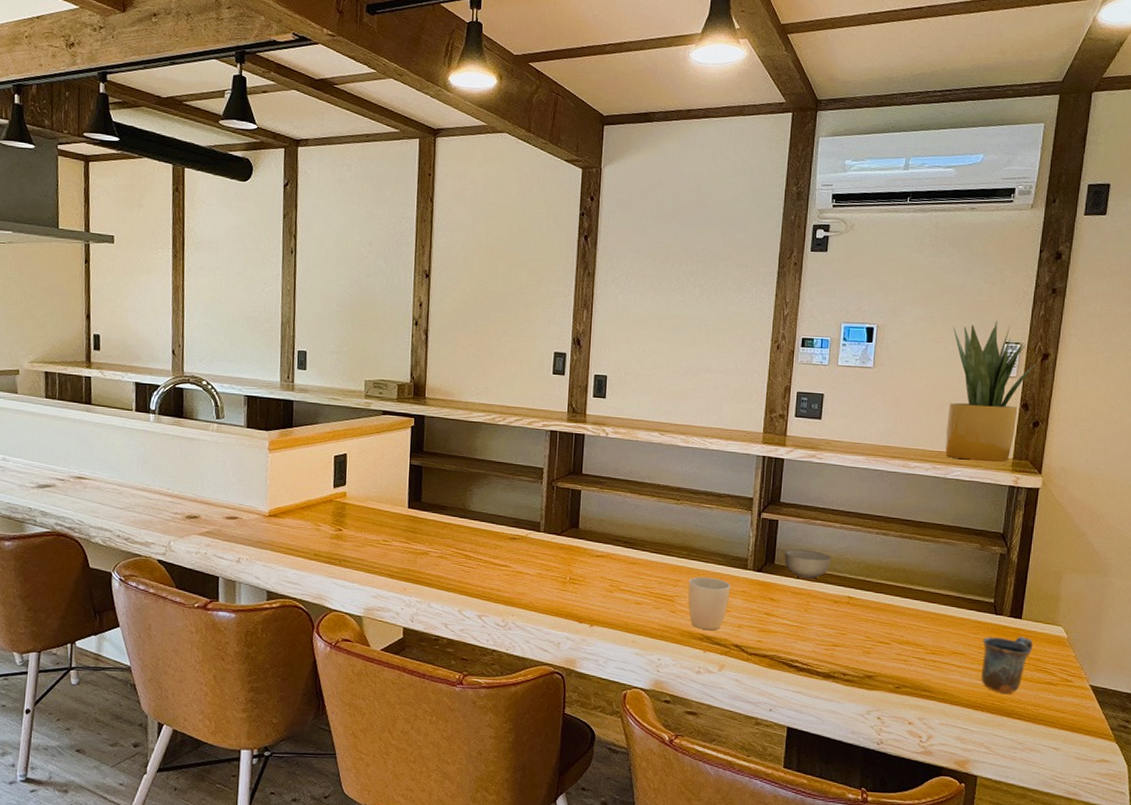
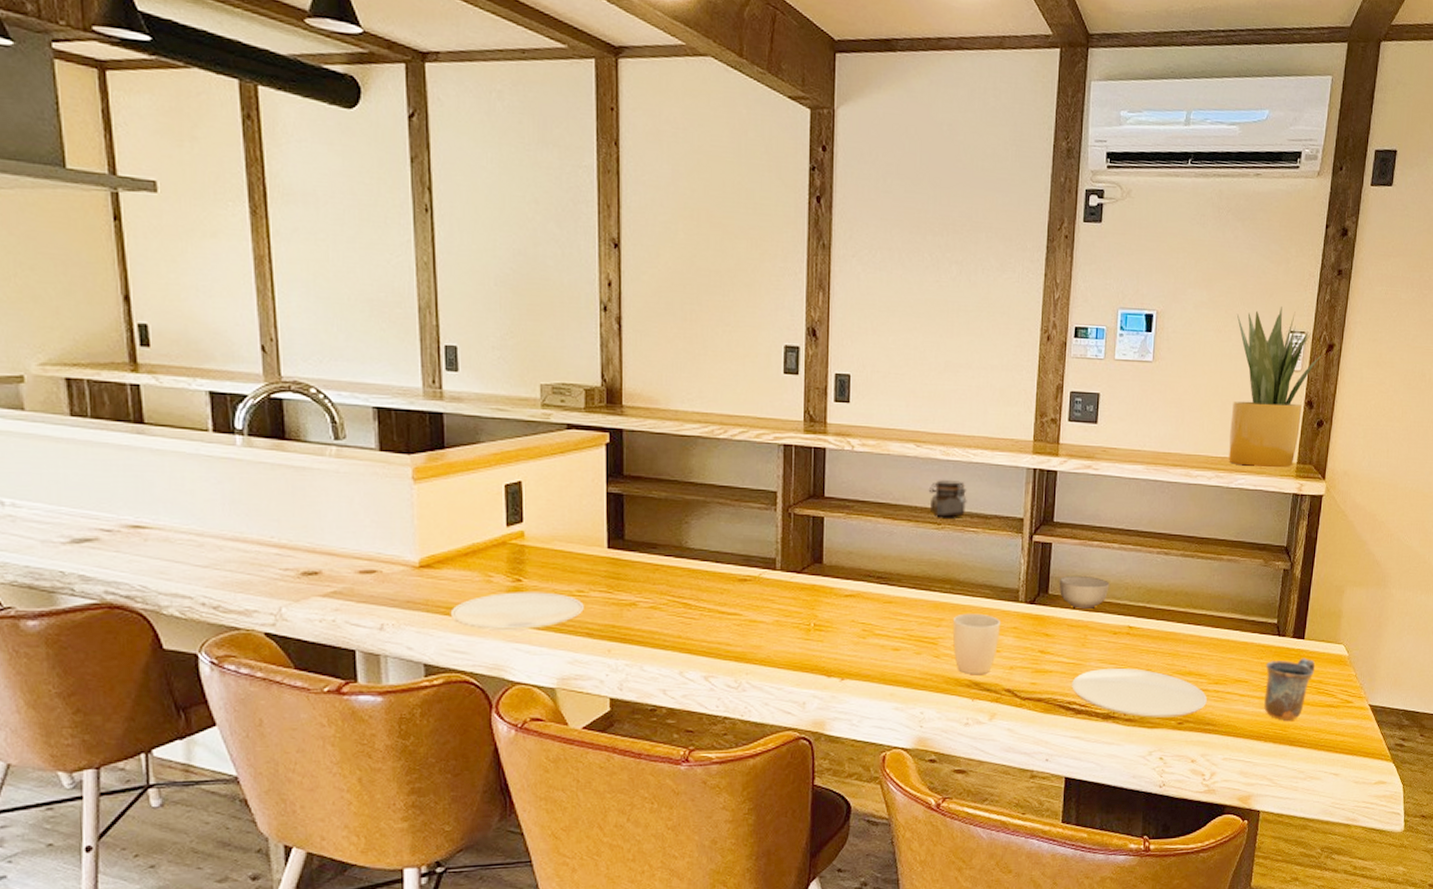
plate: none [288,538,387,569] -> present [450,592,584,629]
jar: none [670,463,703,496] -> present [928,480,967,518]
plate: none [795,633,924,682] -> present [1072,668,1207,718]

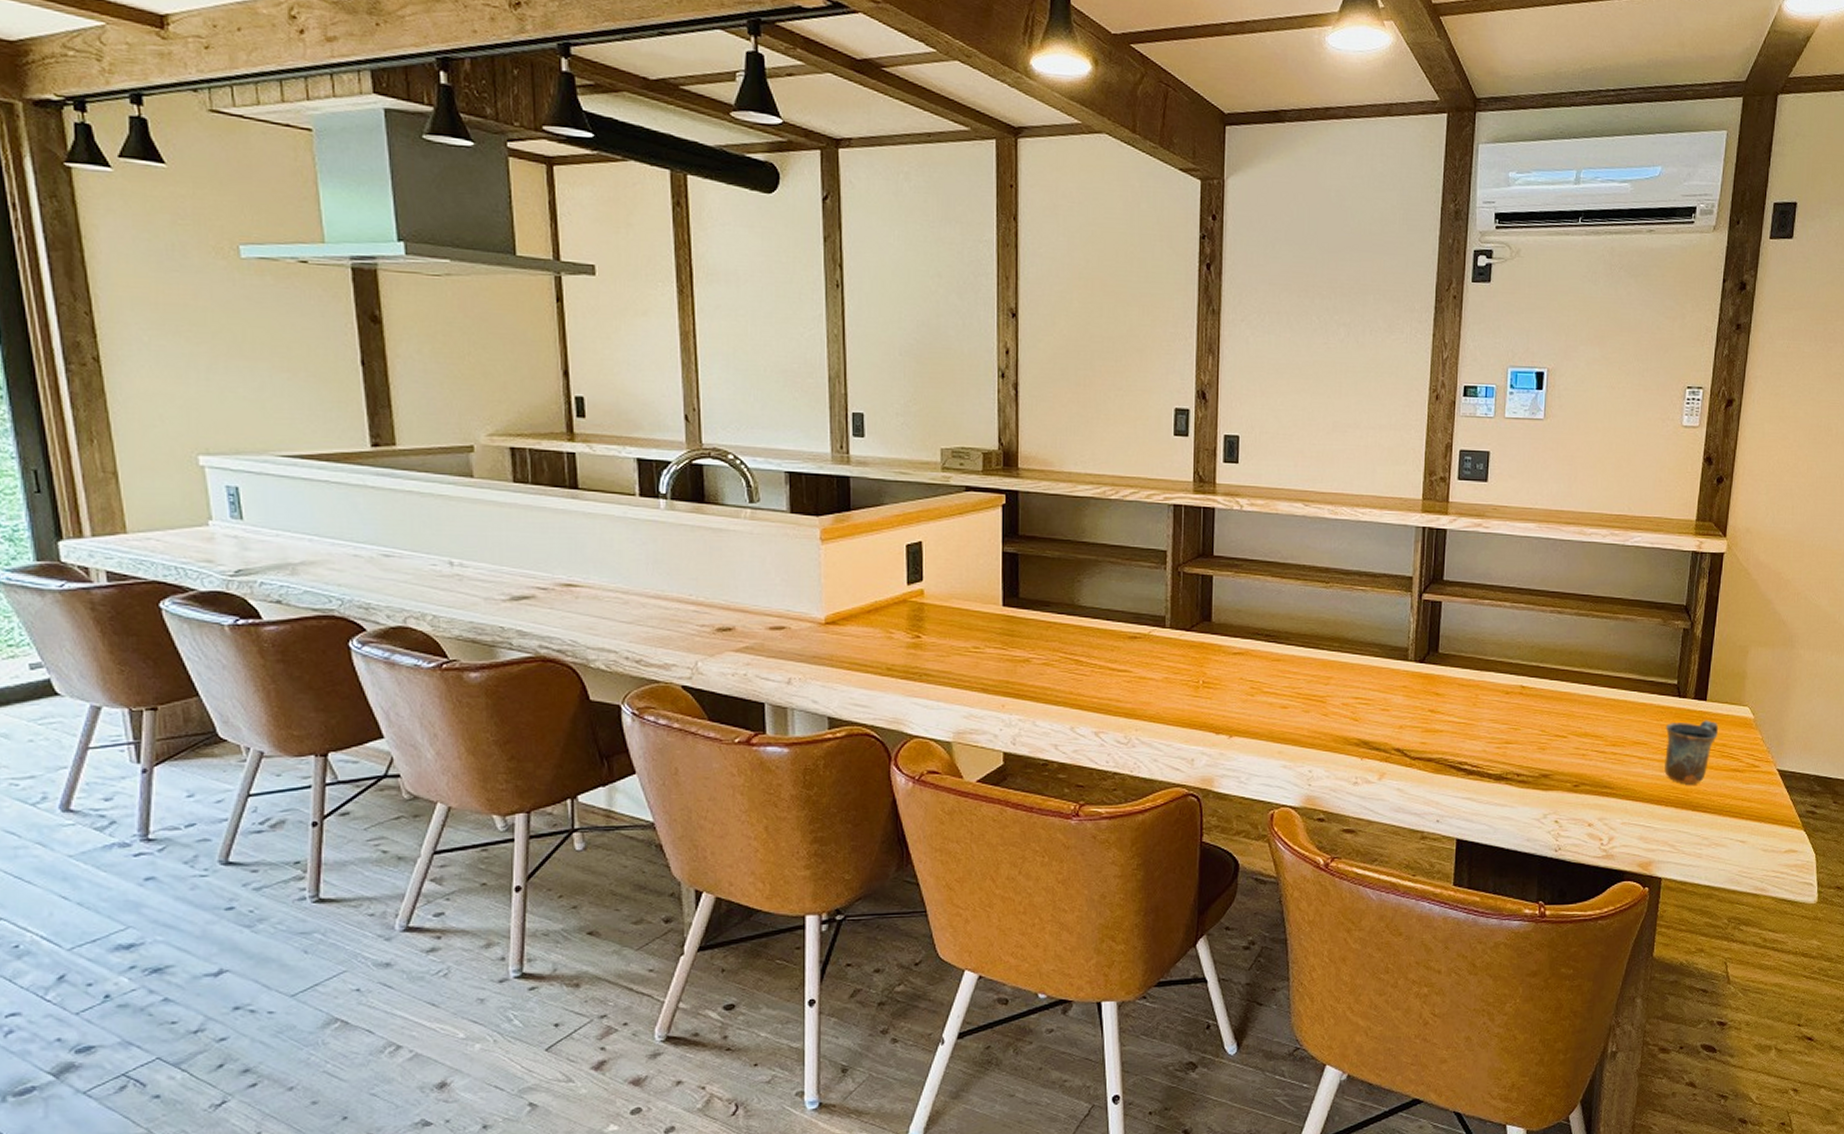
plate: present [450,592,584,629] -> none [853,648,979,684]
jar: present [928,480,967,518] -> none [1316,539,1355,577]
cup: present [952,613,1001,675] -> none [1341,672,1391,734]
bowl: present [1059,577,1110,610] -> none [1449,635,1501,669]
plate: present [1072,668,1207,718] -> none [1463,729,1604,780]
planter: present [1229,306,1322,468] -> none [1624,362,1721,526]

